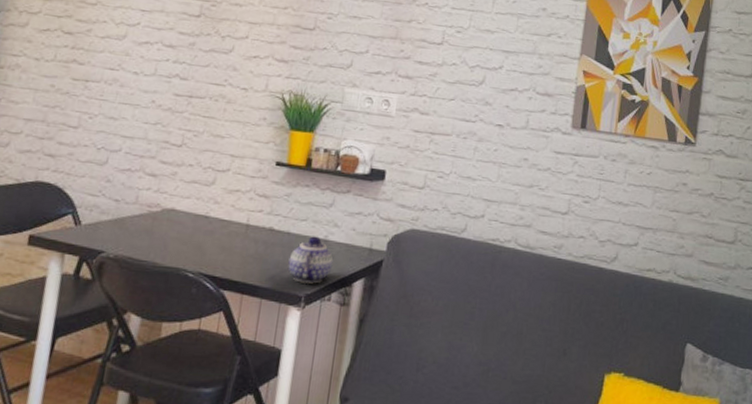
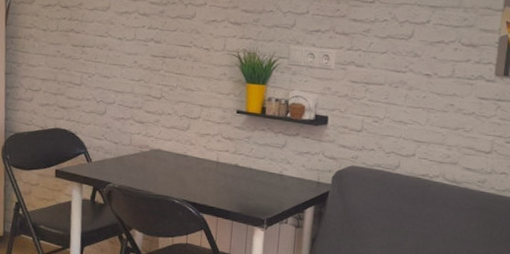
teapot: present [288,236,334,284] -> none [252,171,288,210]

